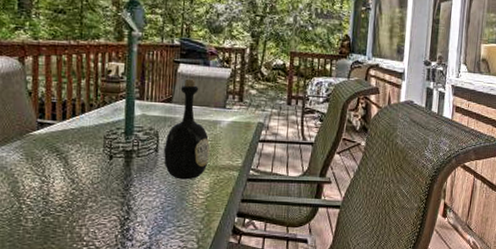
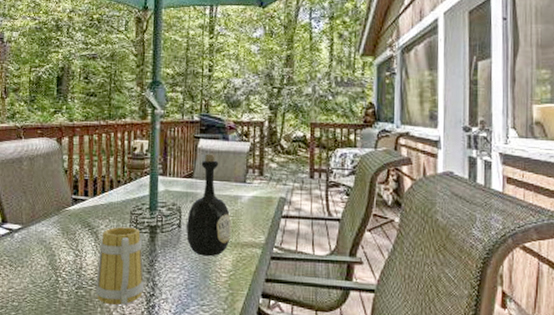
mug: none [64,151,118,230] -> present [95,227,144,305]

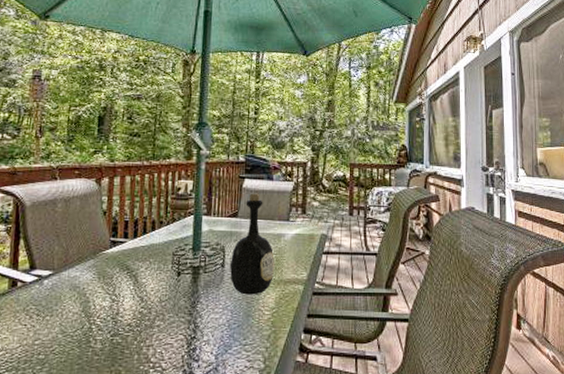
mug: present [95,227,144,305] -> none [132,269,185,350]

